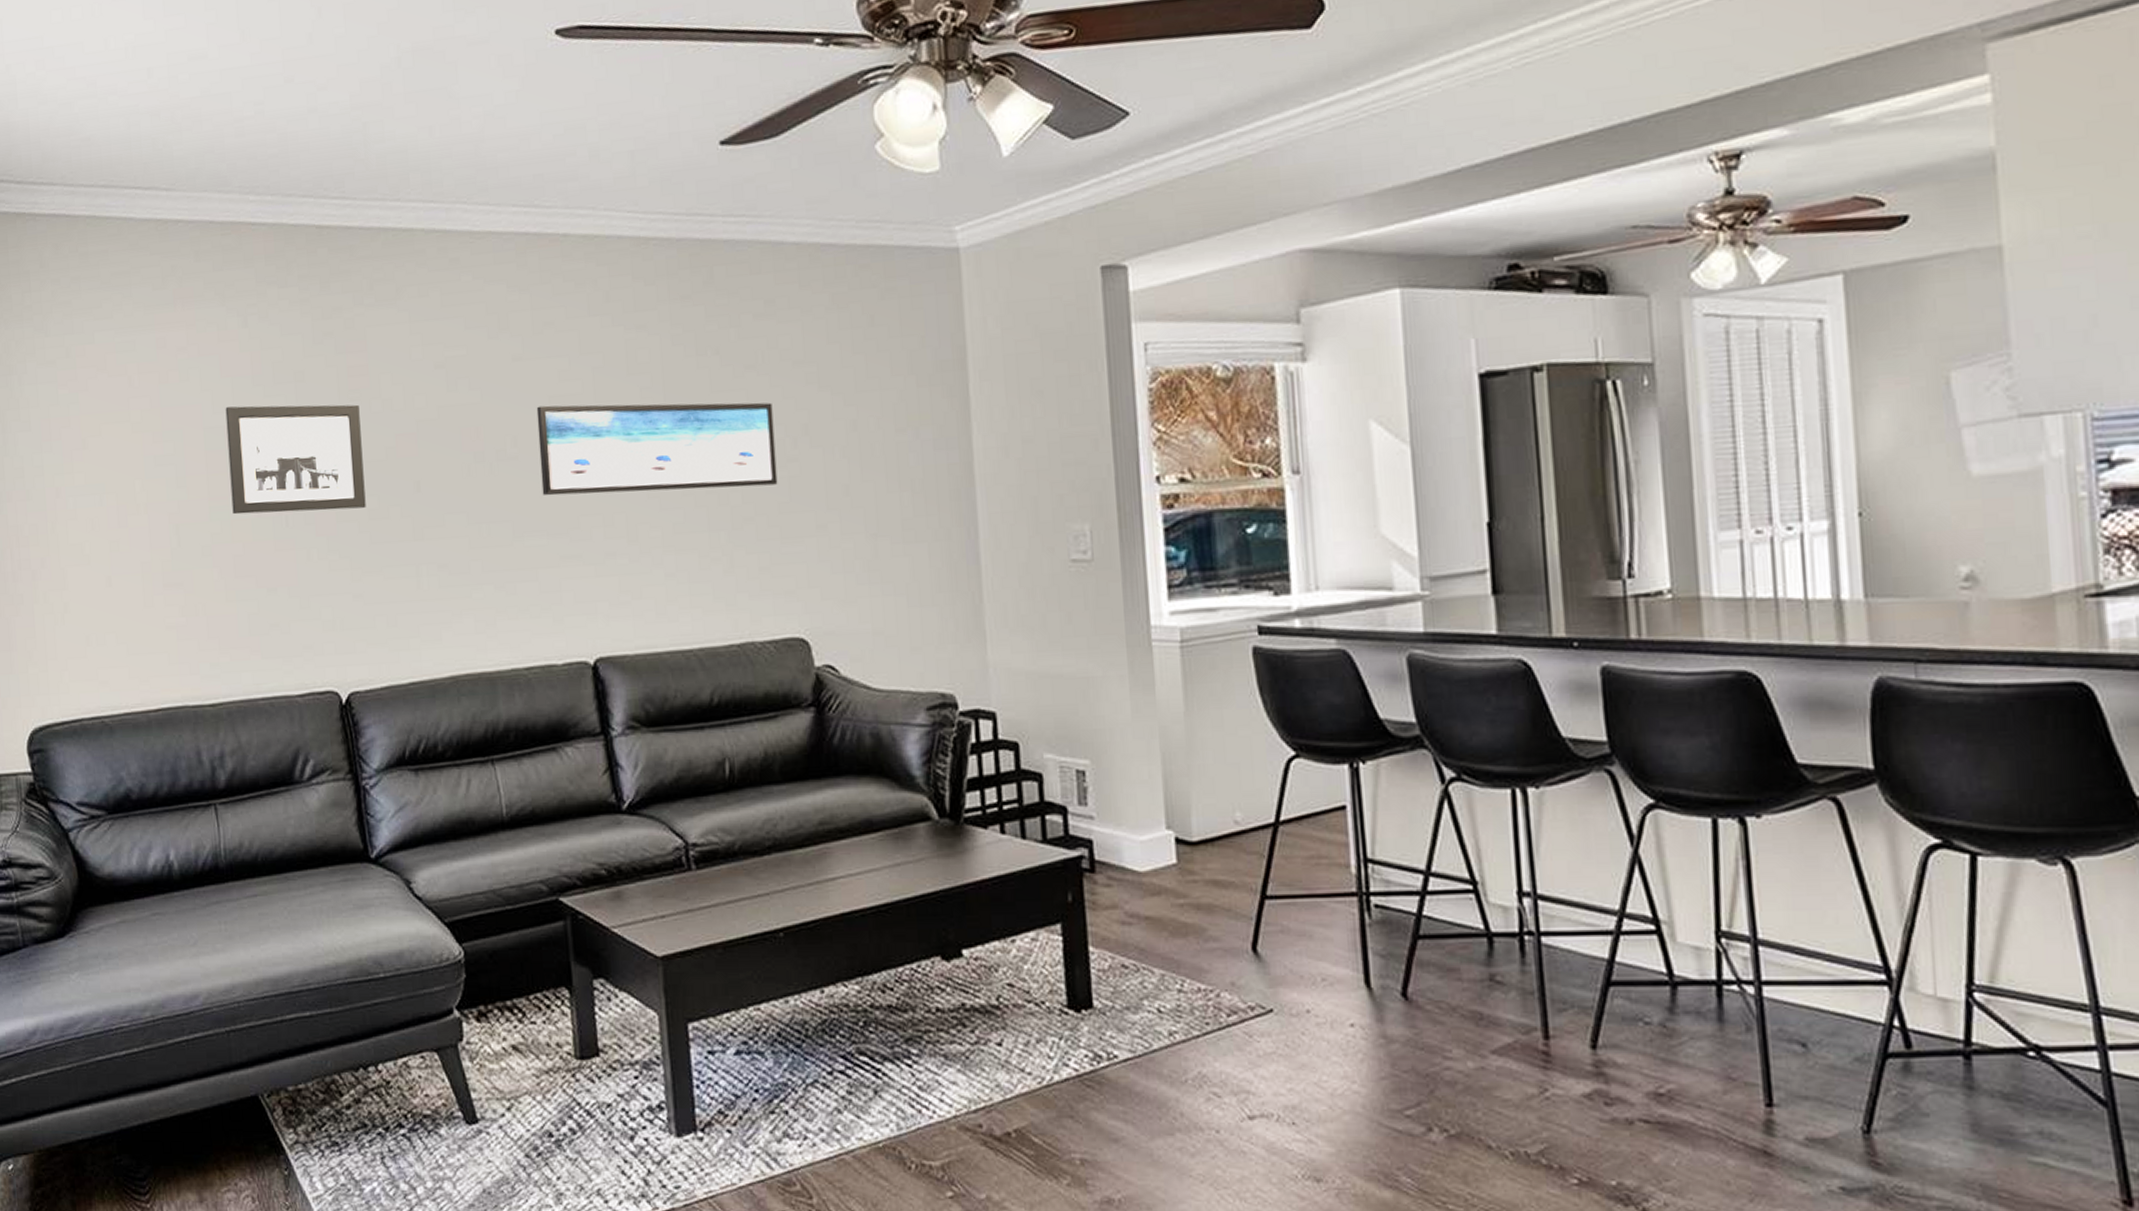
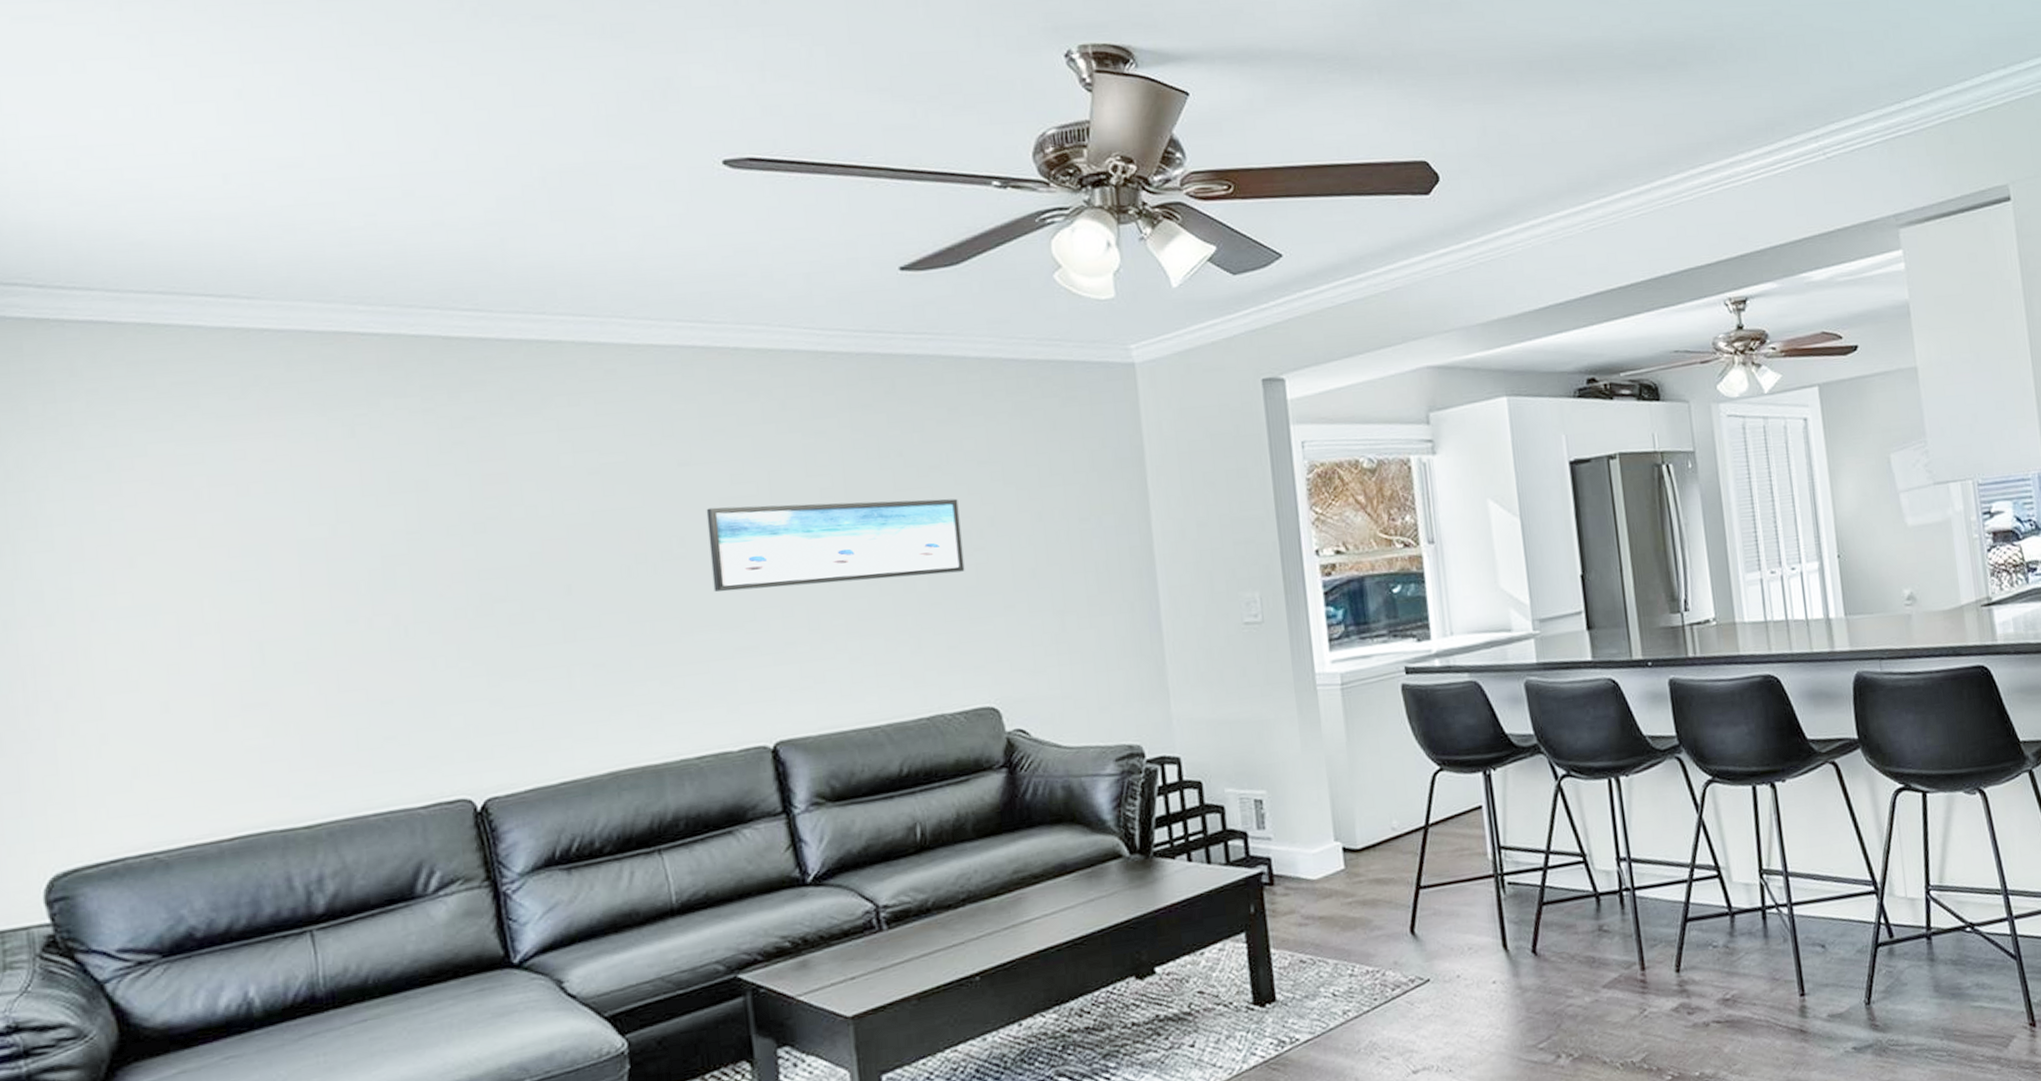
wall art: present [225,404,366,515] -> none [326,512,506,628]

